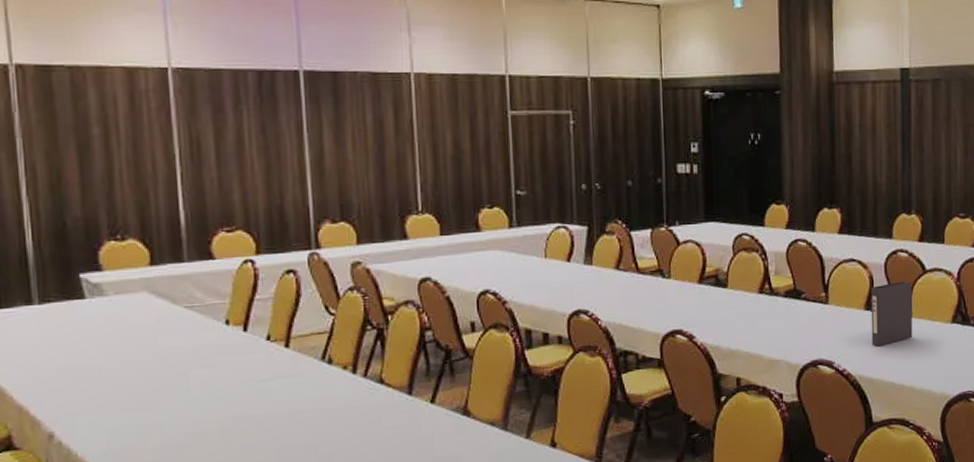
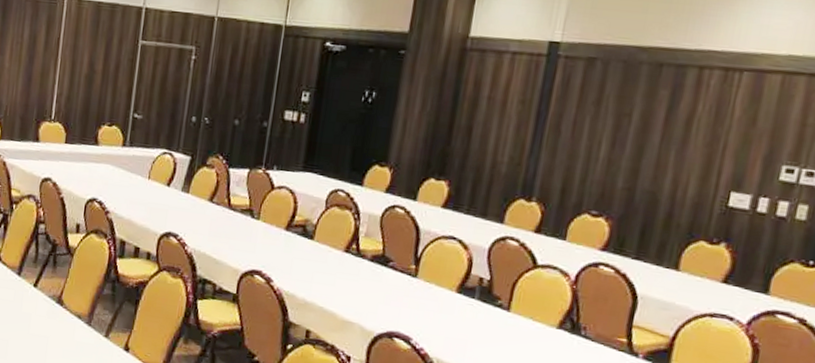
binder: present [870,281,913,347] -> none [457,269,518,335]

